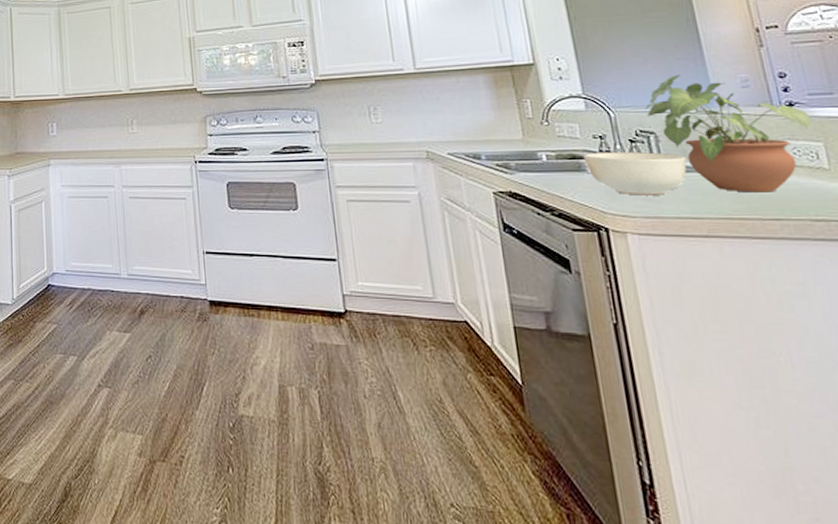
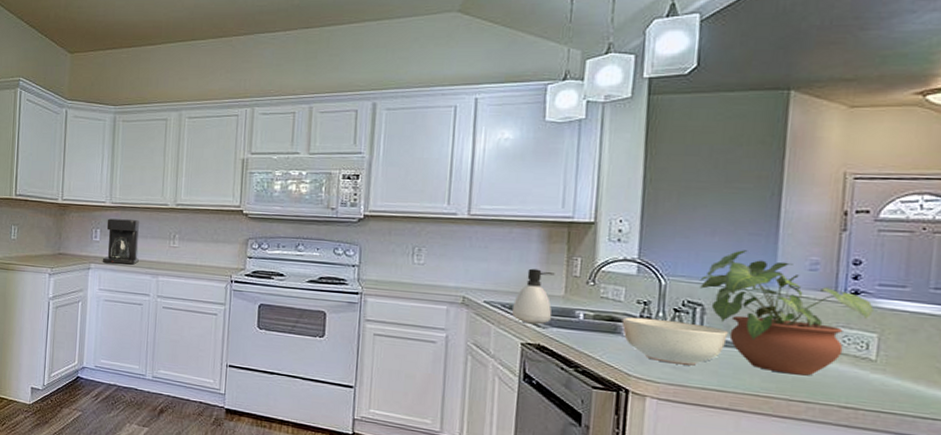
coffee maker: none [61,110,99,158] -> present [102,218,139,265]
soap dispenser: none [476,115,517,171] -> present [512,268,555,325]

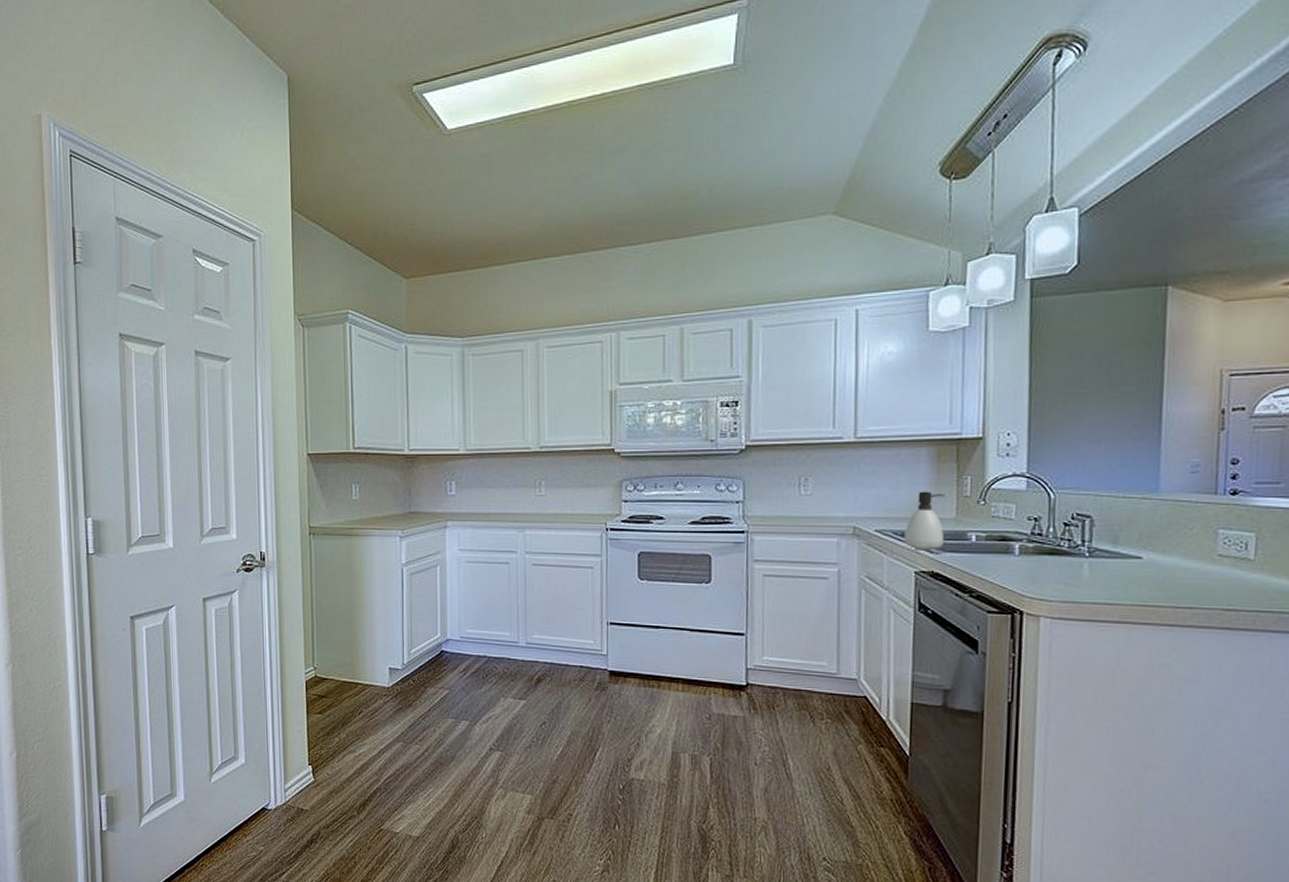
coffee maker: present [102,218,139,265] -> none [460,468,502,520]
bowl: present [622,316,728,366] -> none [1013,534,1116,580]
potted plant: present [699,250,874,376] -> none [1087,456,1251,581]

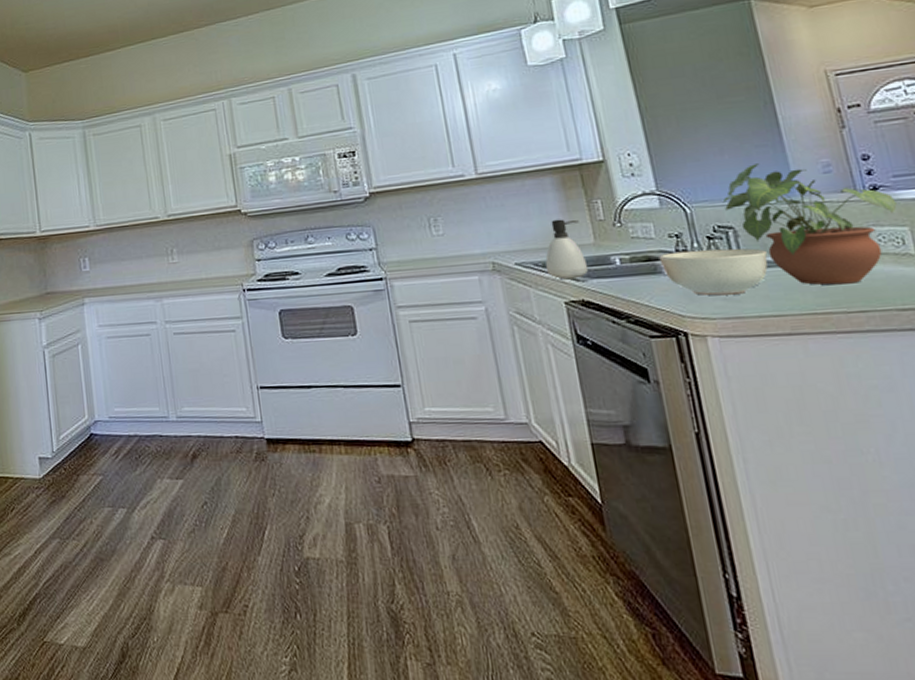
bowl: none [1013,534,1116,580] -> present [659,248,768,296]
potted plant: none [1087,456,1251,581] -> present [722,163,897,285]

